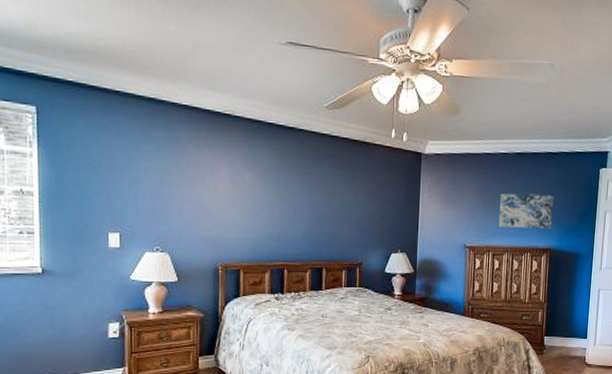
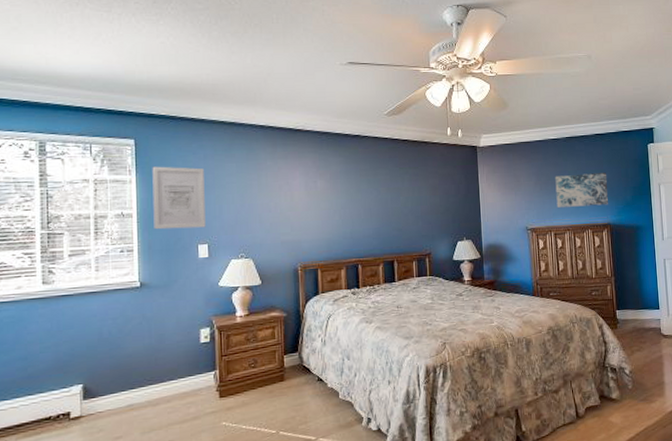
wall art: none [57,140,118,214] -> present [152,166,206,230]

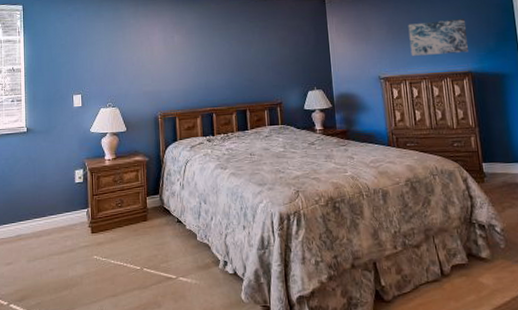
wall art: present [152,166,206,230] -> none [36,27,79,82]

